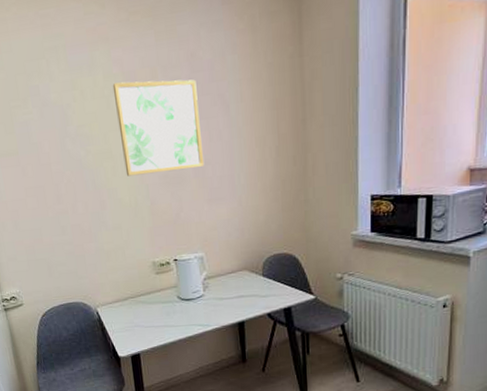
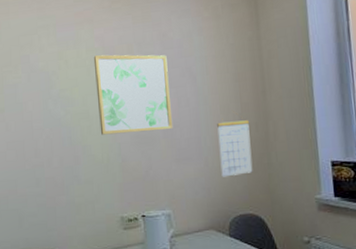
calendar: none [252,143,289,217] -> present [217,111,253,177]

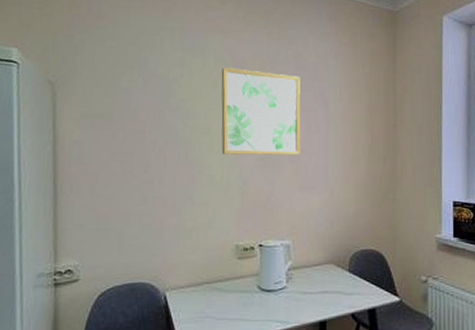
calendar: present [217,111,253,177] -> none [346,142,379,210]

